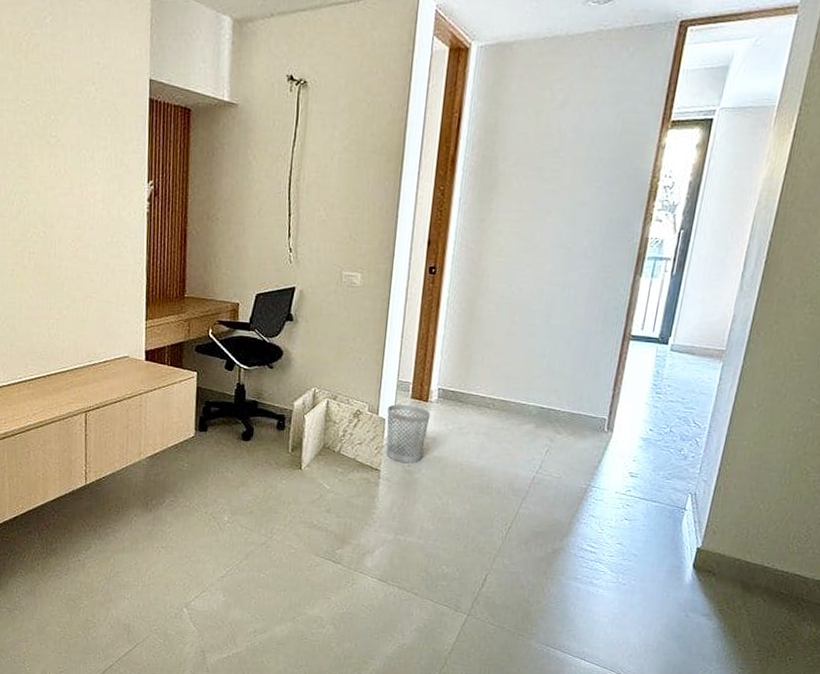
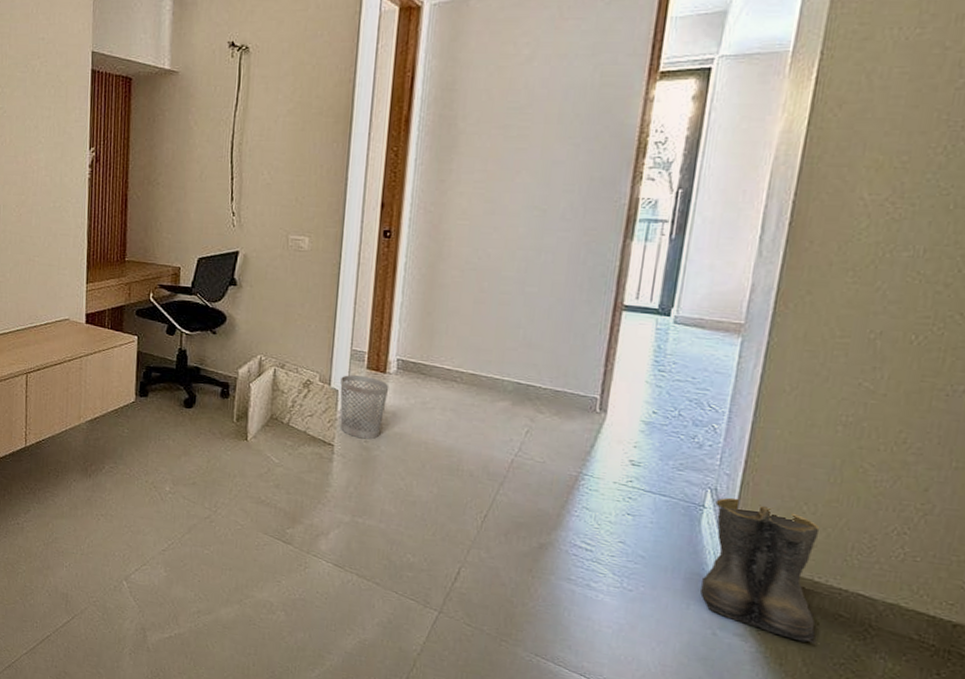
boots: none [678,500,772,617] -> present [700,497,820,644]

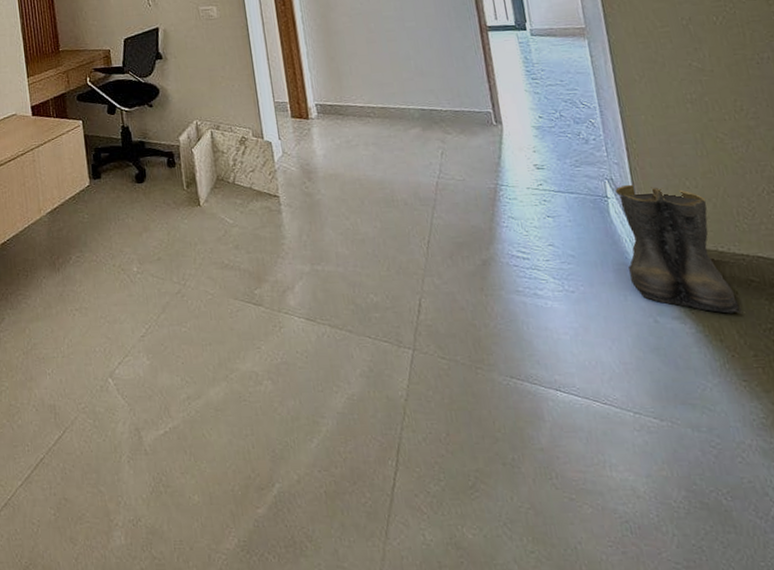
wastebasket: present [340,375,390,440] -> none [271,125,317,186]

